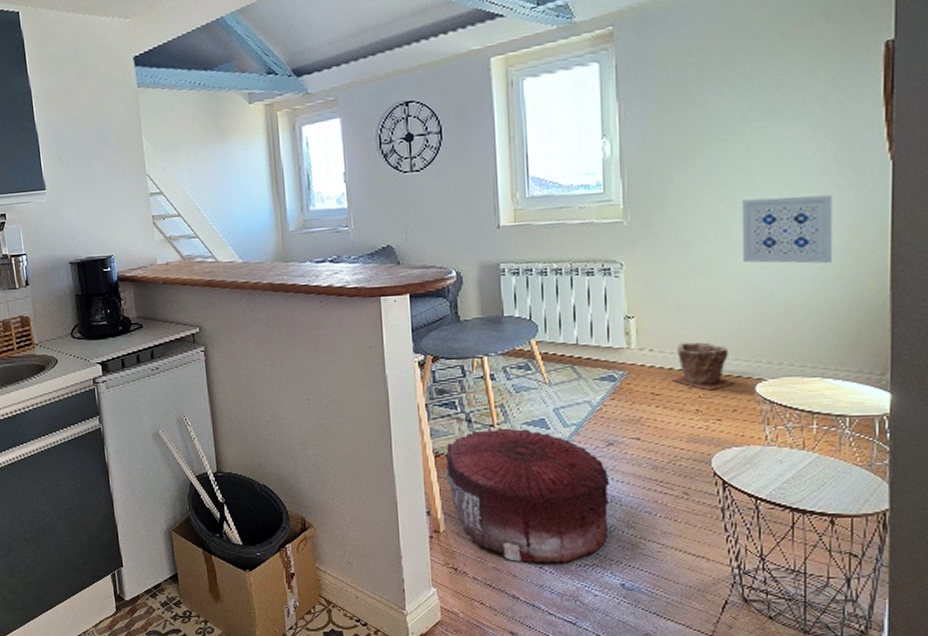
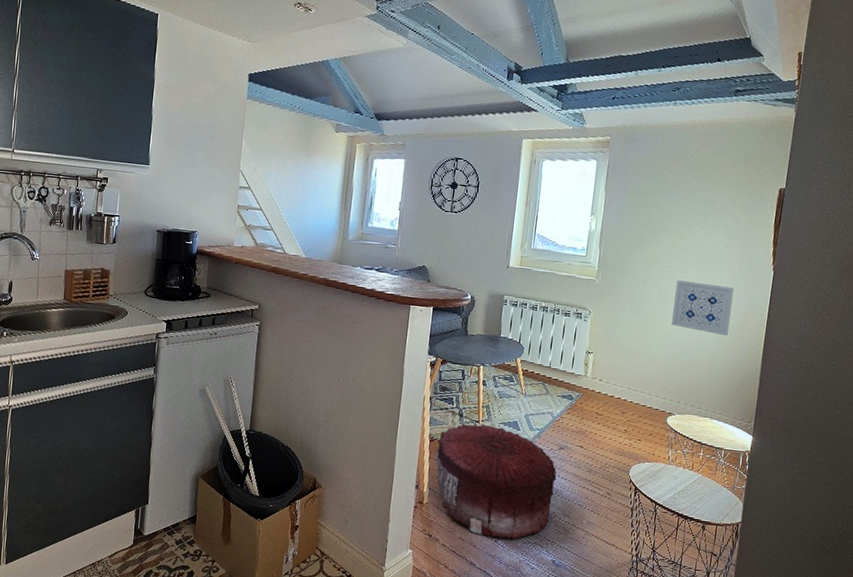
plant pot: present [673,342,735,391] -> none [612,377,654,417]

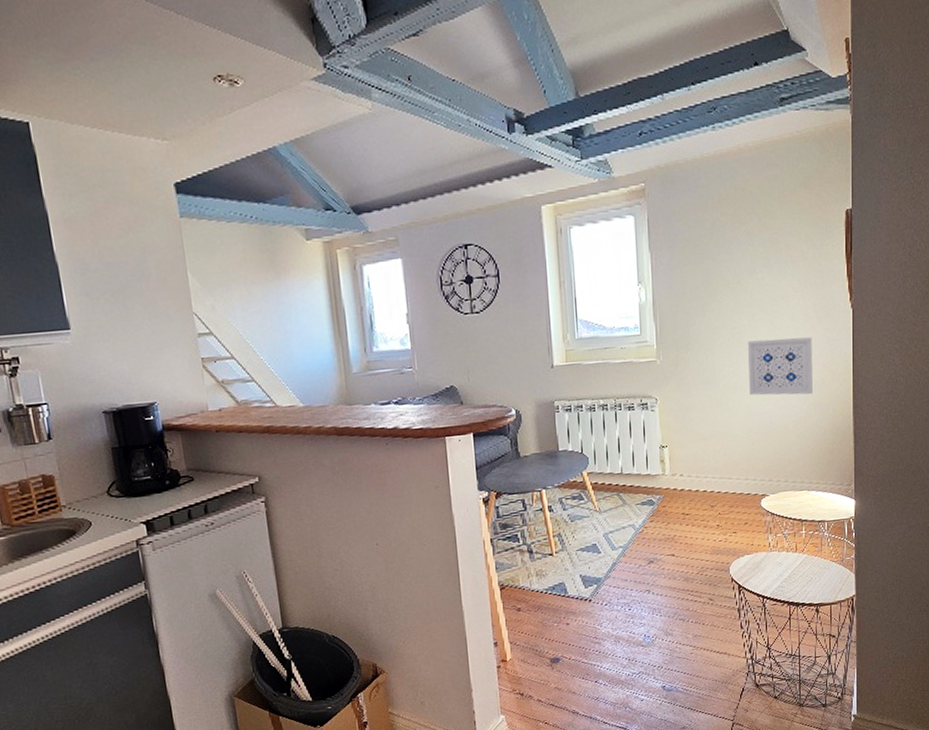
pouf: present [435,422,557,540] -> none [509,555,652,680]

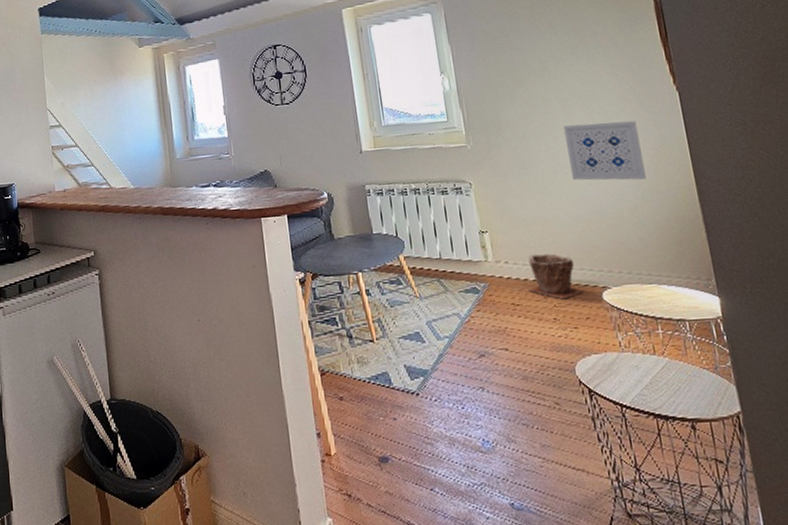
plant pot: none [699,465,746,508] -> present [528,253,584,300]

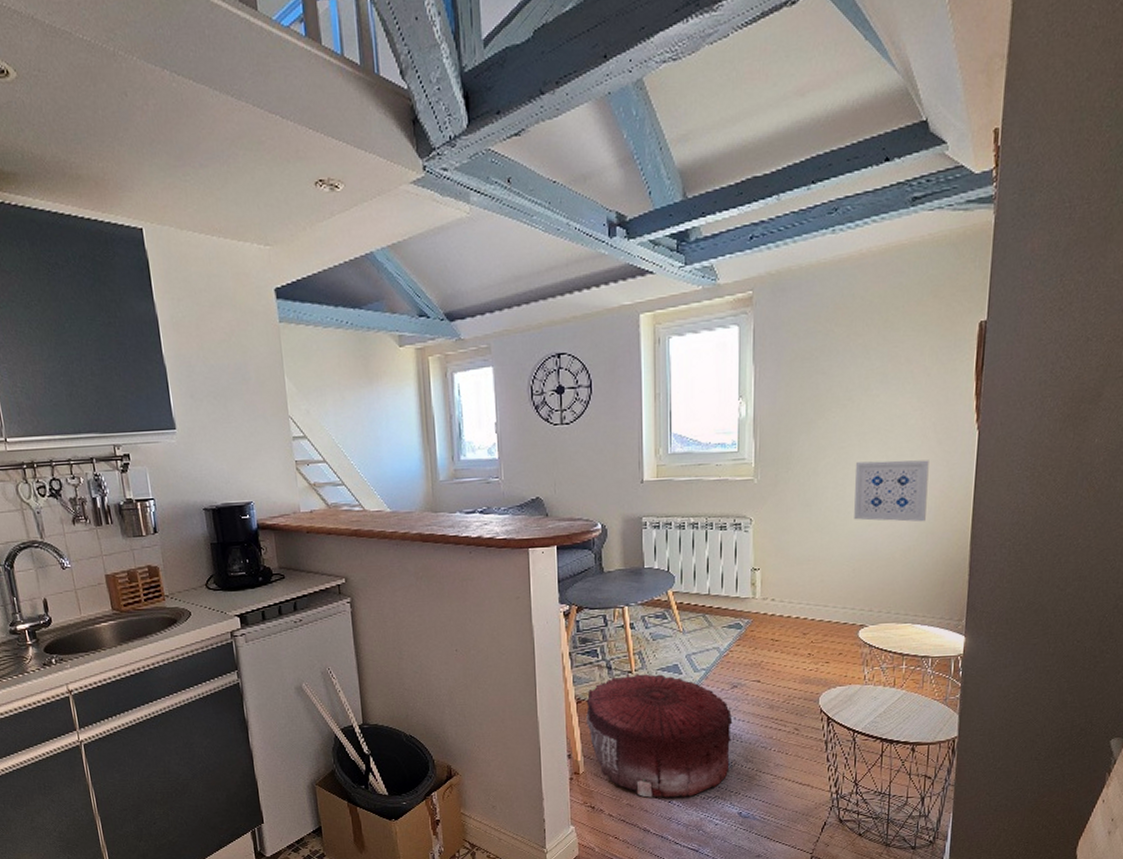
pouf: none [330,342,491,485] -> present [586,673,733,798]
plant pot: present [528,253,584,300] -> none [790,592,842,637]

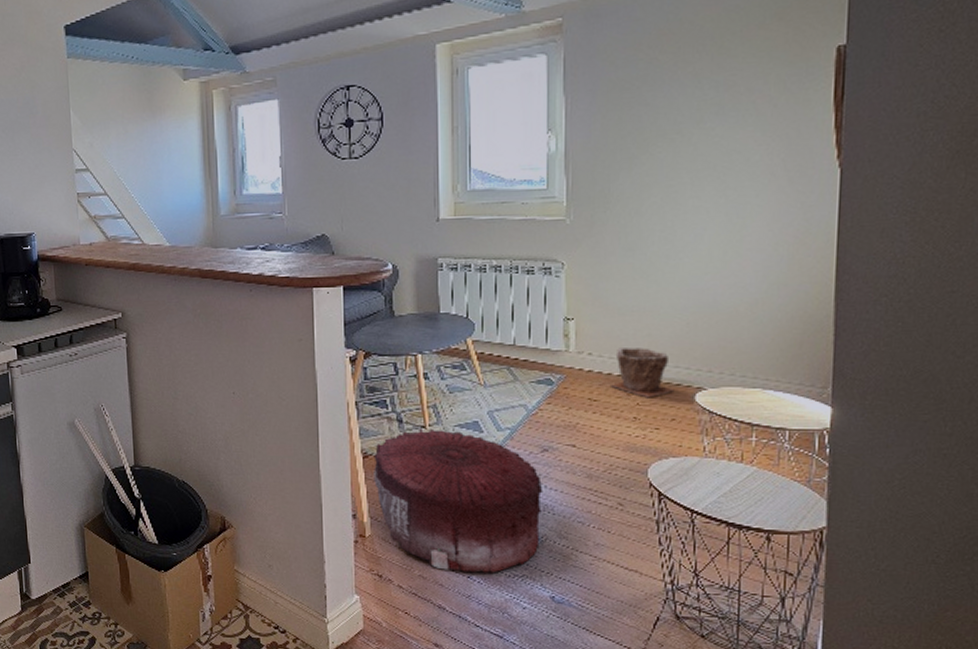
plant pot: none [790,592,842,637] -> present [611,346,675,398]
wall art: present [854,460,929,522] -> none [686,201,779,272]

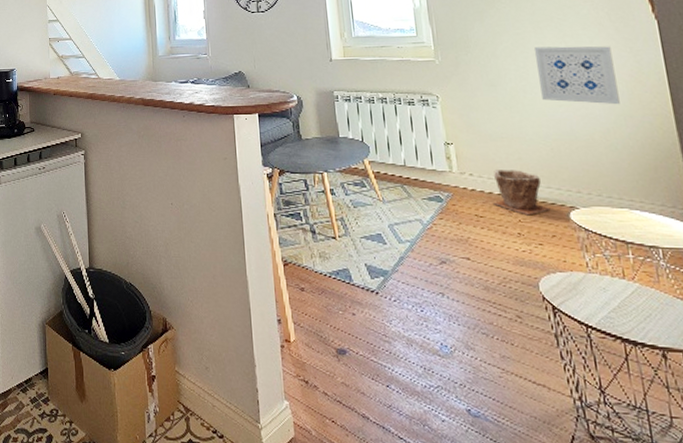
pouf: present [373,428,543,573] -> none [293,239,449,383]
wall art: none [686,201,779,272] -> present [533,46,620,105]

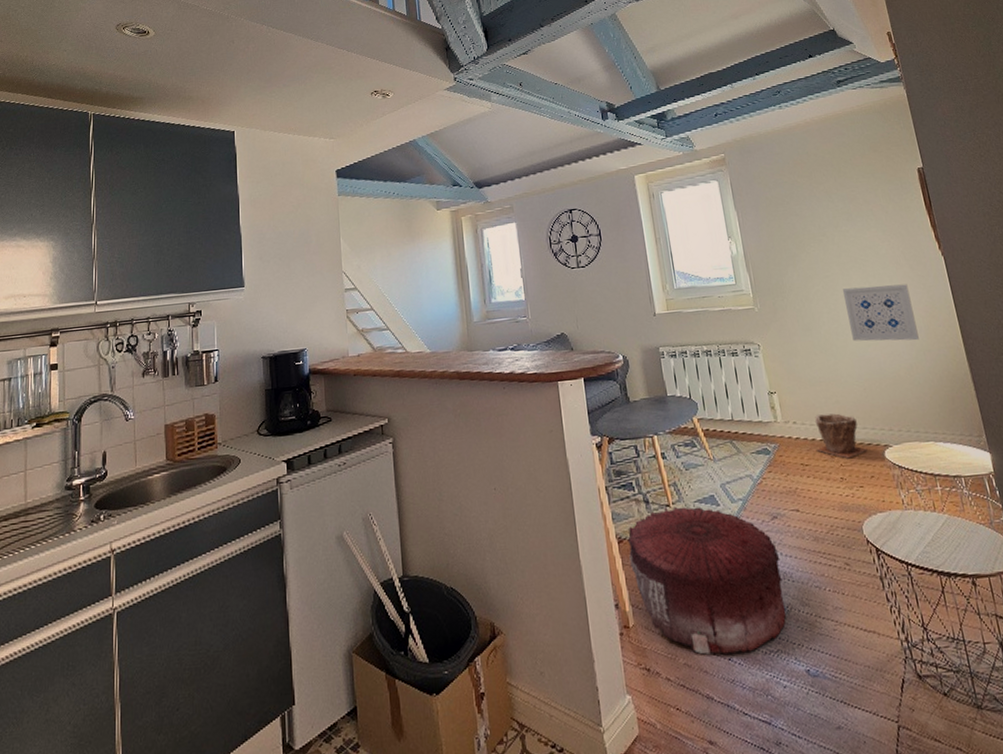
pouf: none [293,239,449,383] -> present [627,507,786,655]

